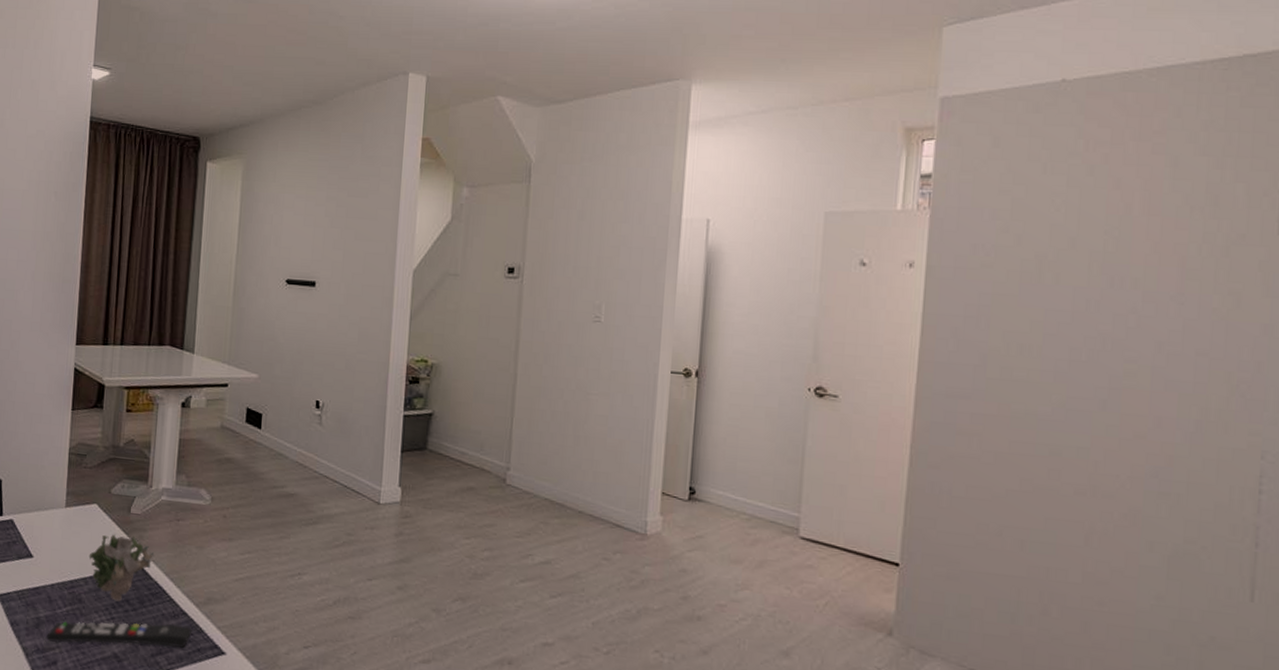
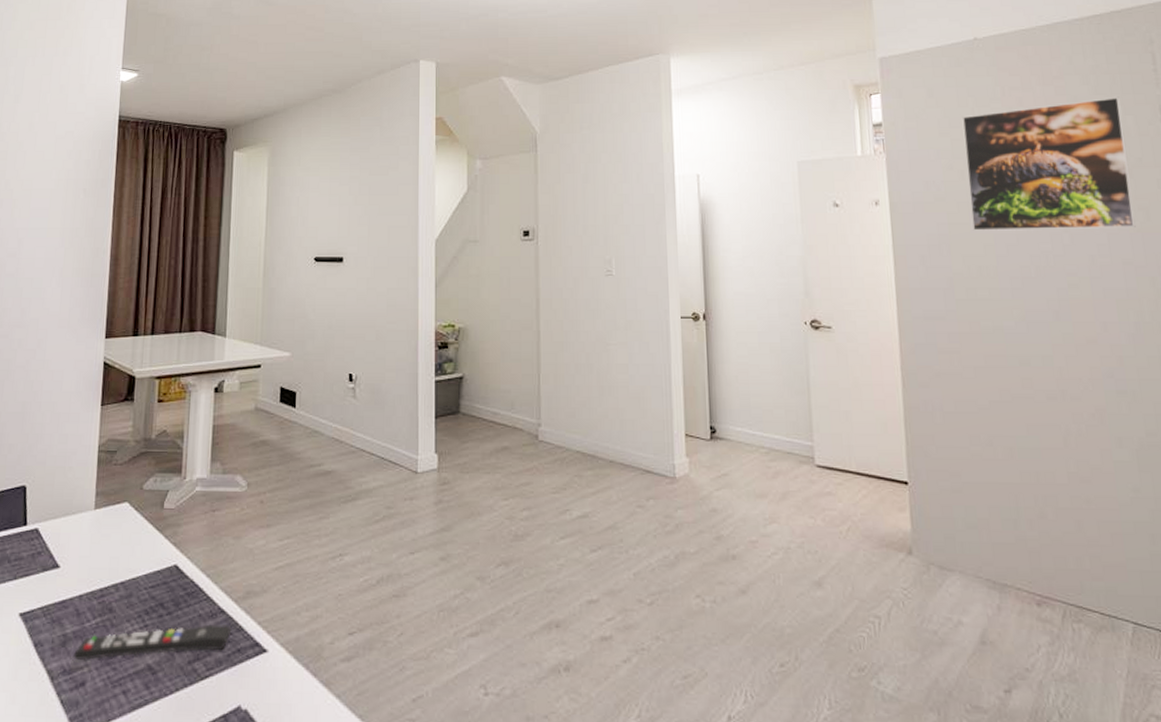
flower: present [89,534,154,602] -> none [119,532,189,606]
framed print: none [1019,159,1232,314] -> present [961,96,1136,231]

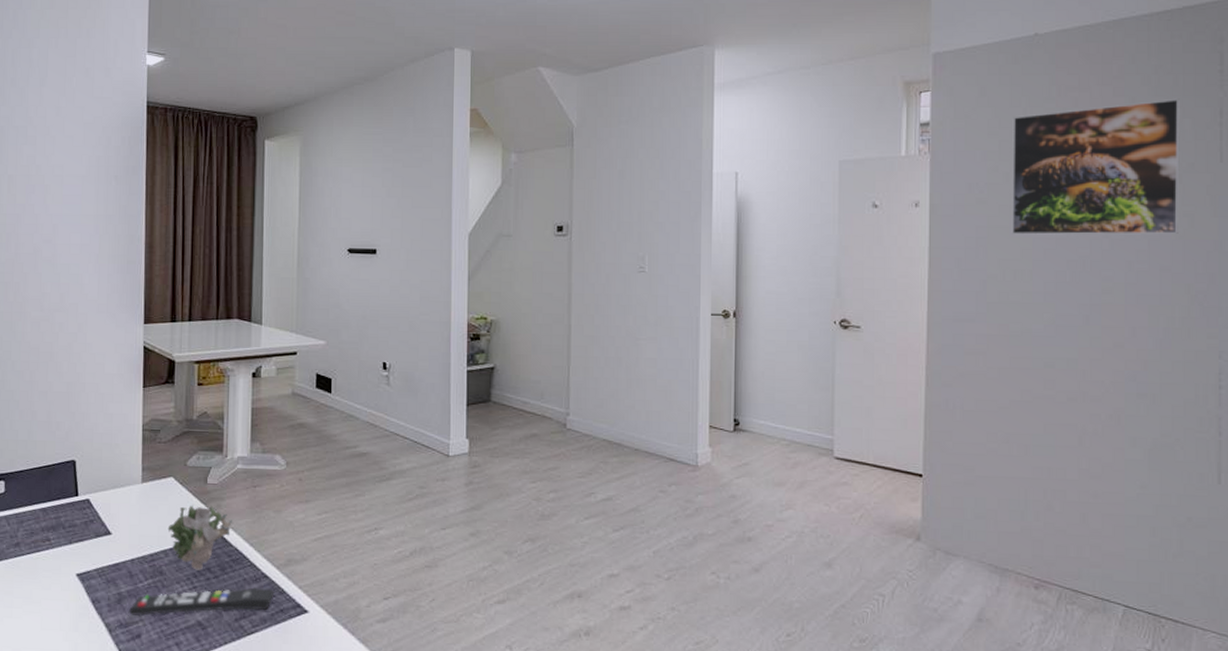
flower: none [119,532,189,606] -> present [167,505,232,571]

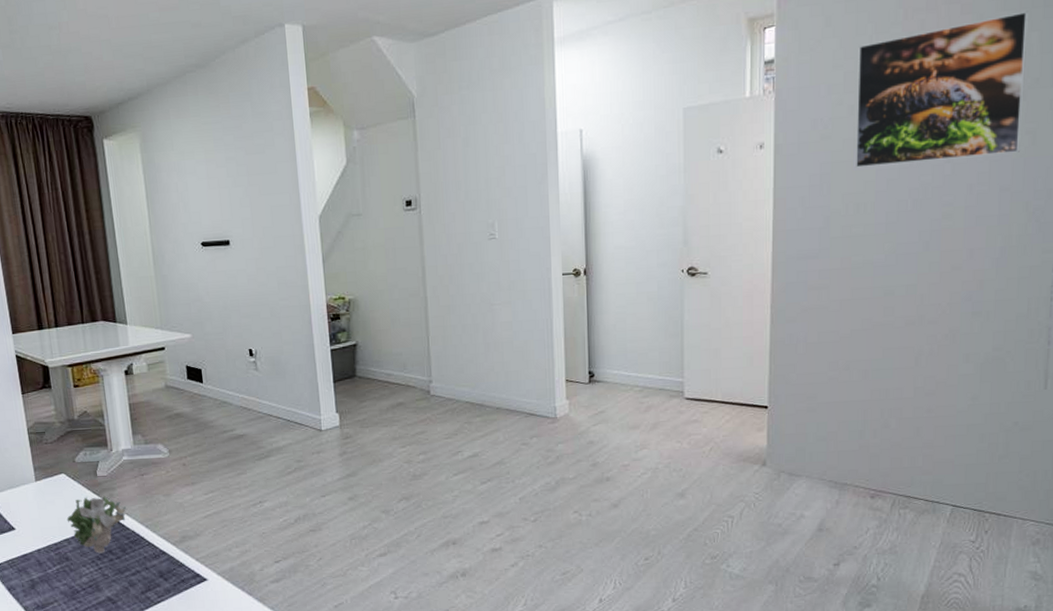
remote control: present [128,587,275,616] -> none [42,563,175,599]

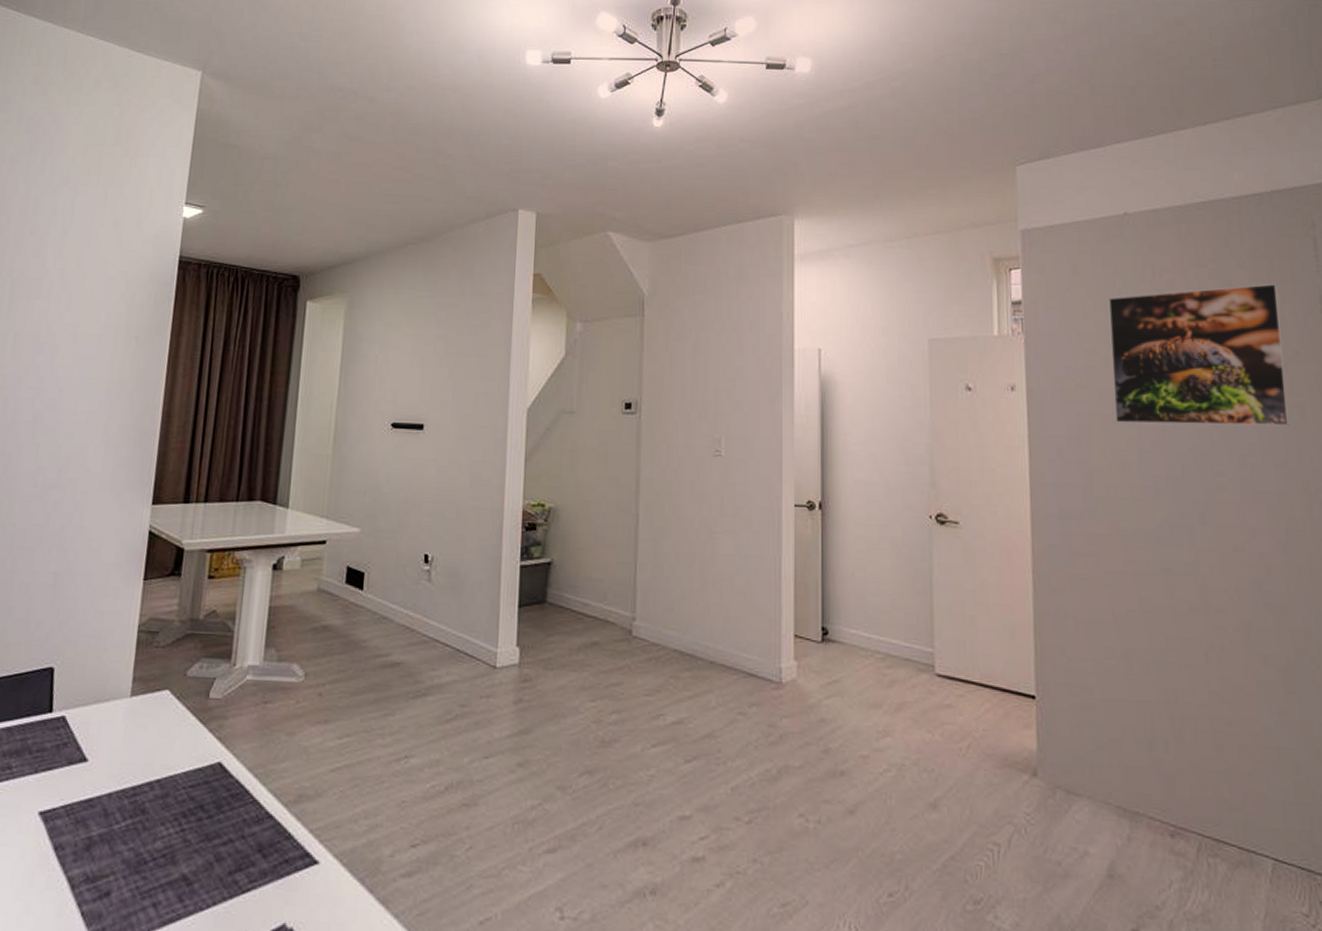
flower: present [66,495,126,554] -> none [156,725,235,809]

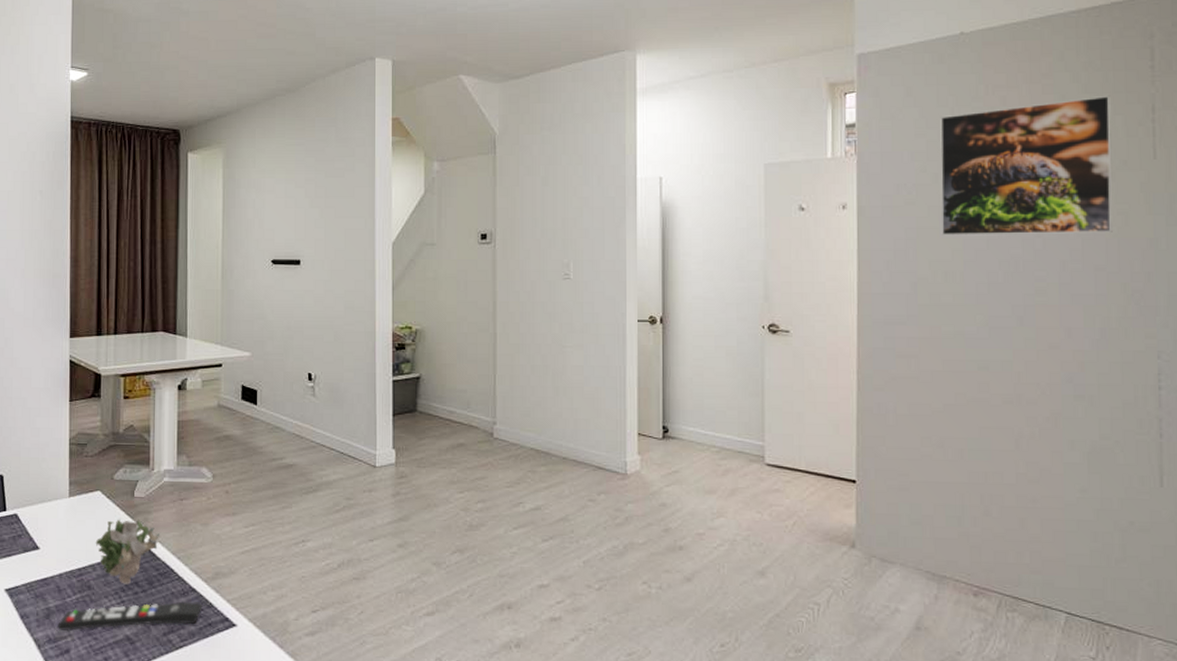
remote control: none [97,830,280,868] -> present [56,601,203,631]
flower: none [156,725,235,809] -> present [95,519,159,585]

